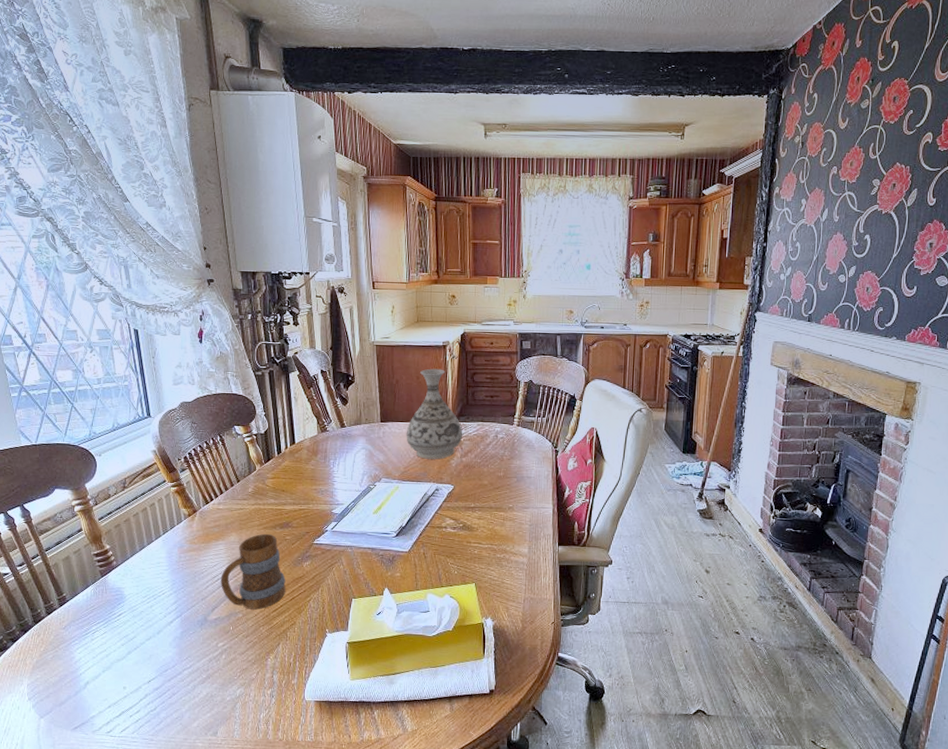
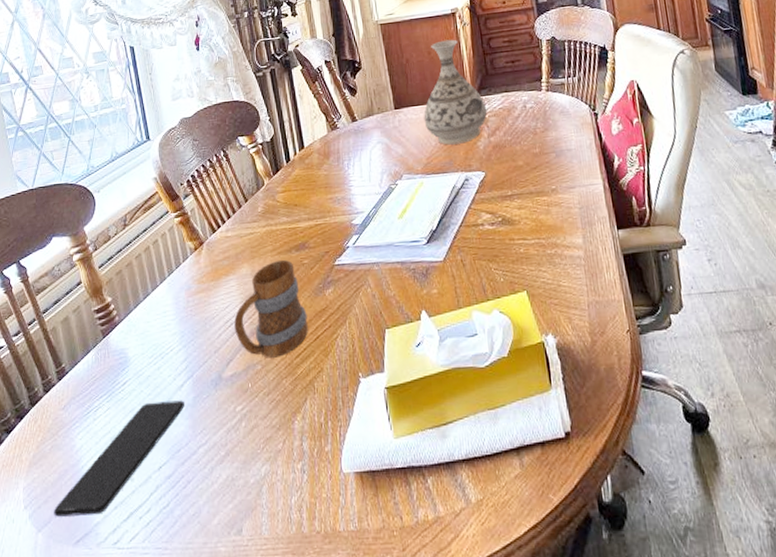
smartphone: none [55,632,173,710] -> present [54,400,184,517]

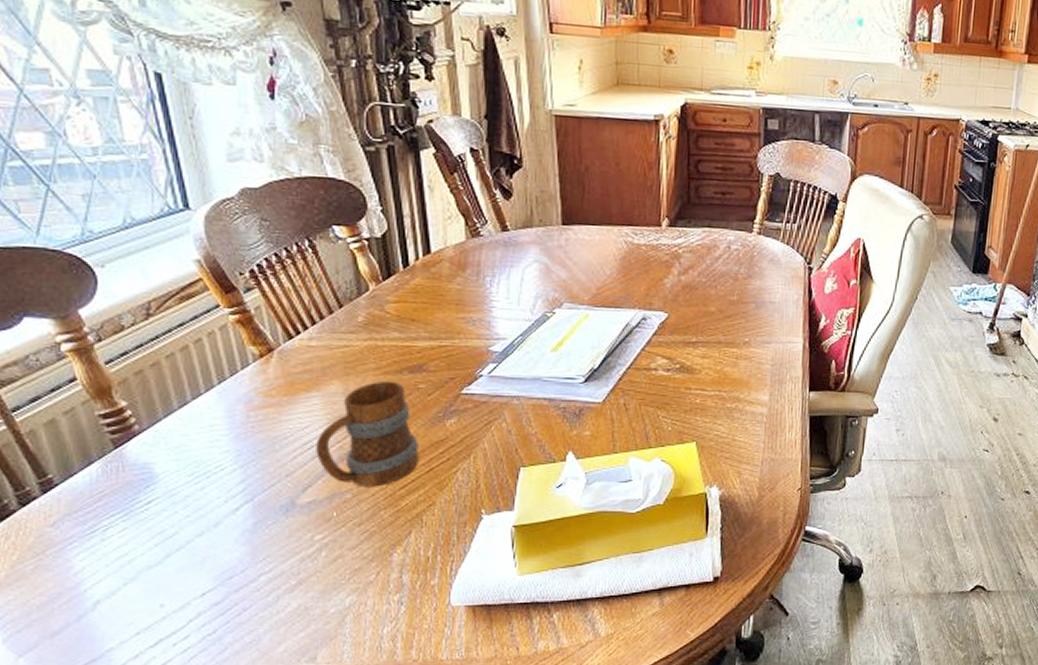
smartphone: present [54,400,184,517] -> none [42,525,240,642]
vase: present [424,39,487,145] -> none [599,151,682,278]

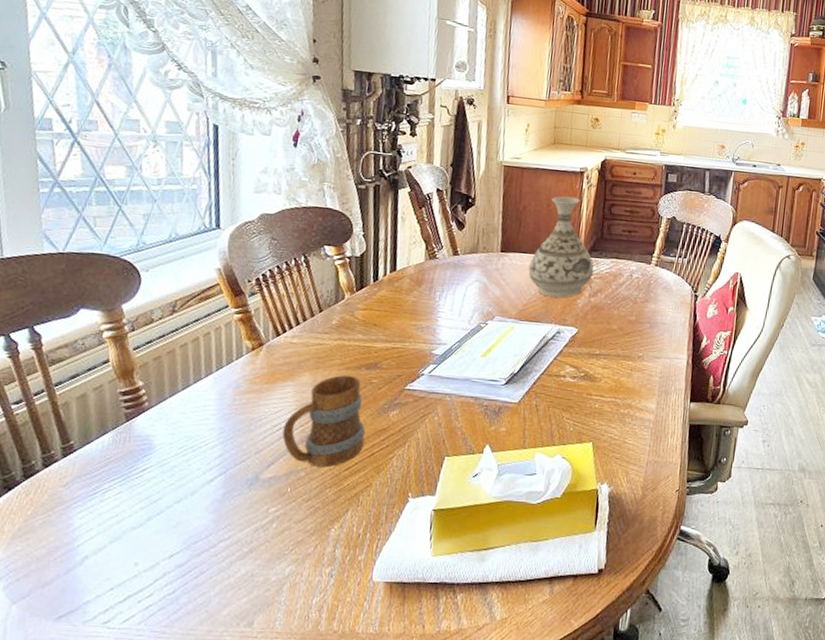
vase: none [599,151,682,278] -> present [528,196,594,298]

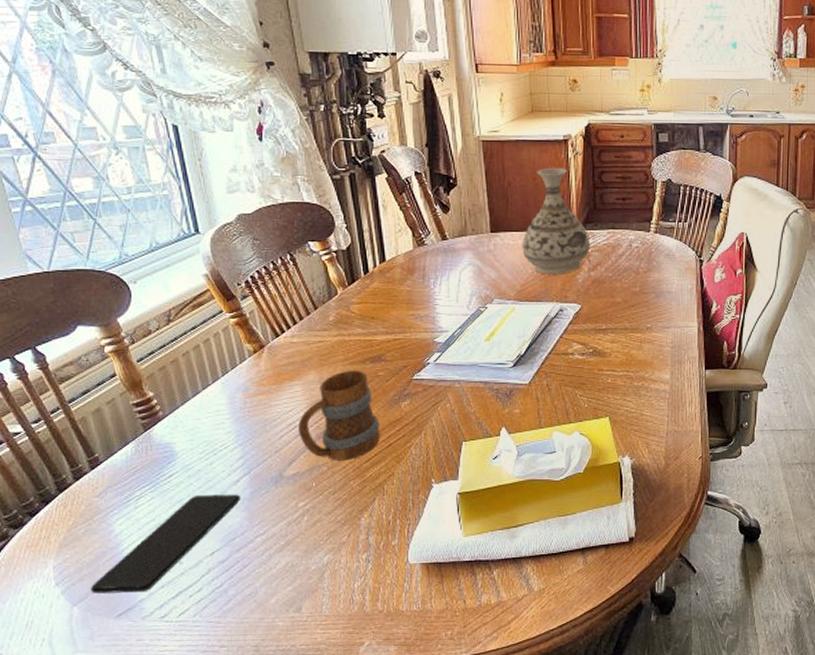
smartphone: none [35,492,211,594] -> present [91,494,240,593]

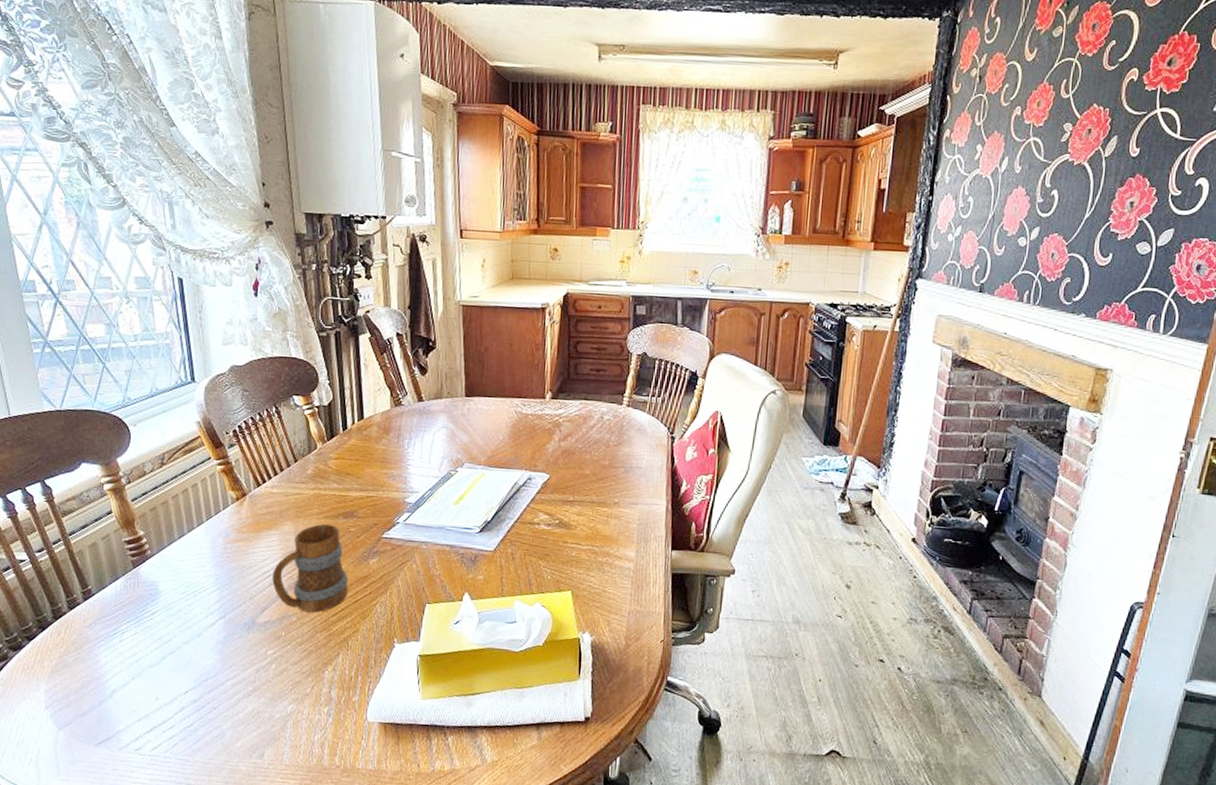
smartphone: present [91,494,240,593] -> none [76,634,215,724]
vase: present [522,167,591,275] -> none [494,334,563,443]

